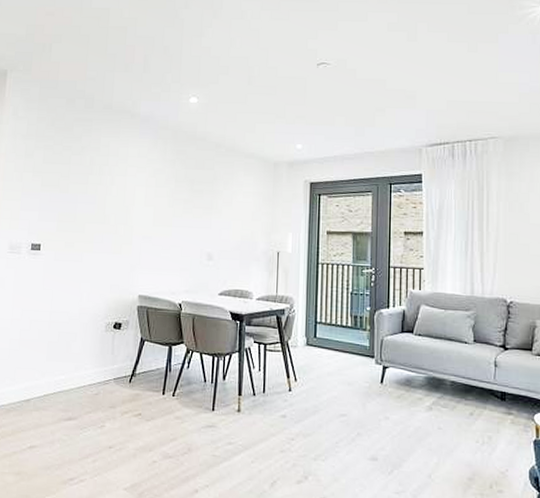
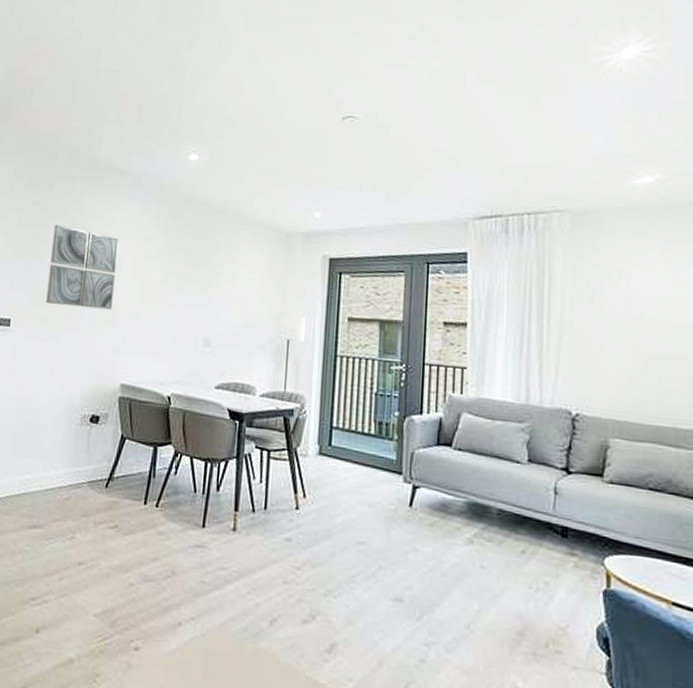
wall art: none [71,161,132,233] -> present [46,225,119,310]

